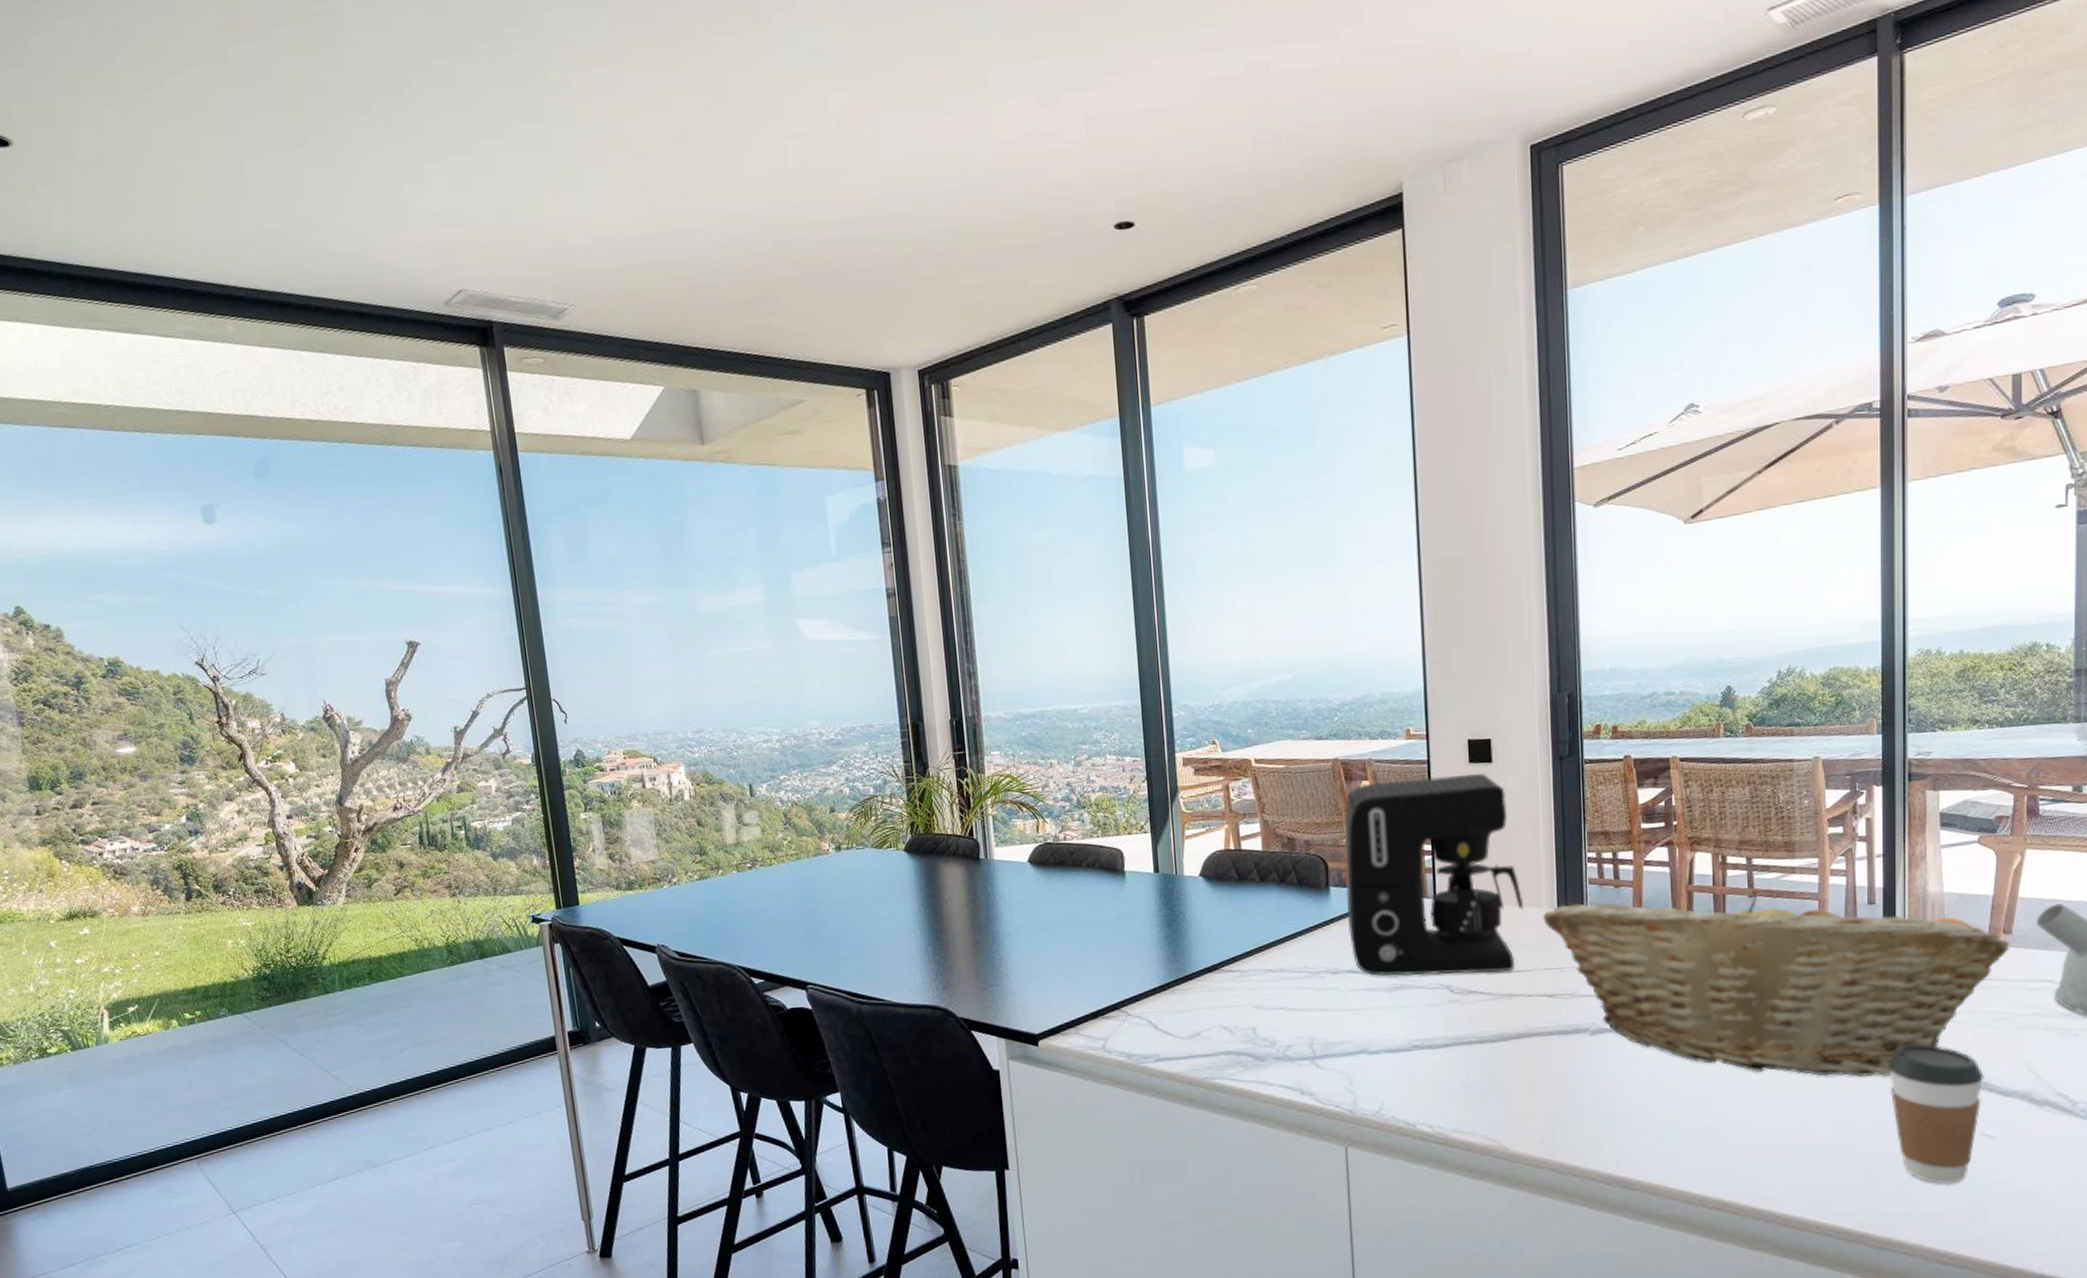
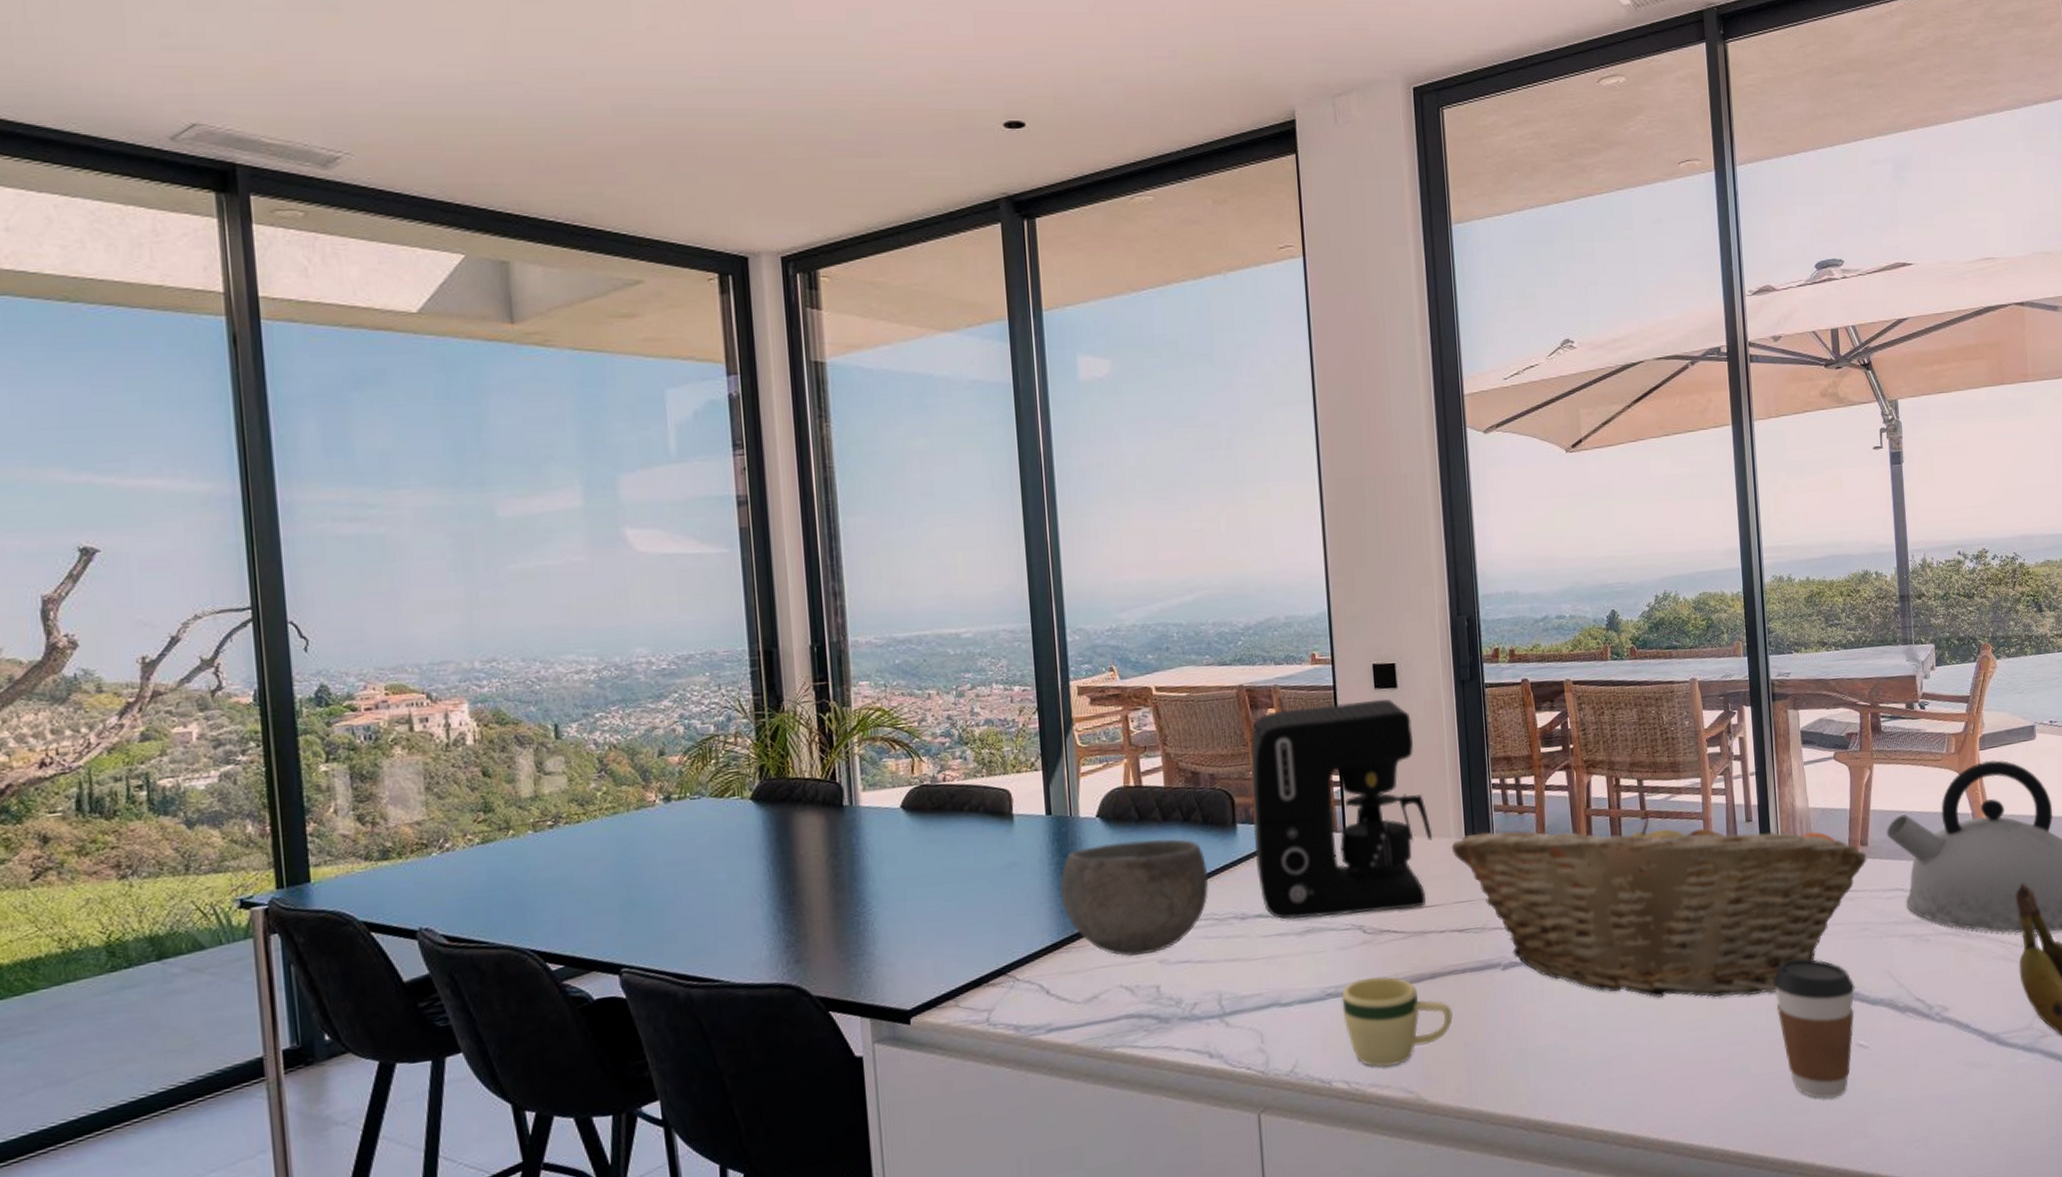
bowl: none [1166,898,1302,1001] -> present [1060,839,1208,957]
mug: none [1428,1032,1538,1116] -> present [1341,976,1453,1067]

